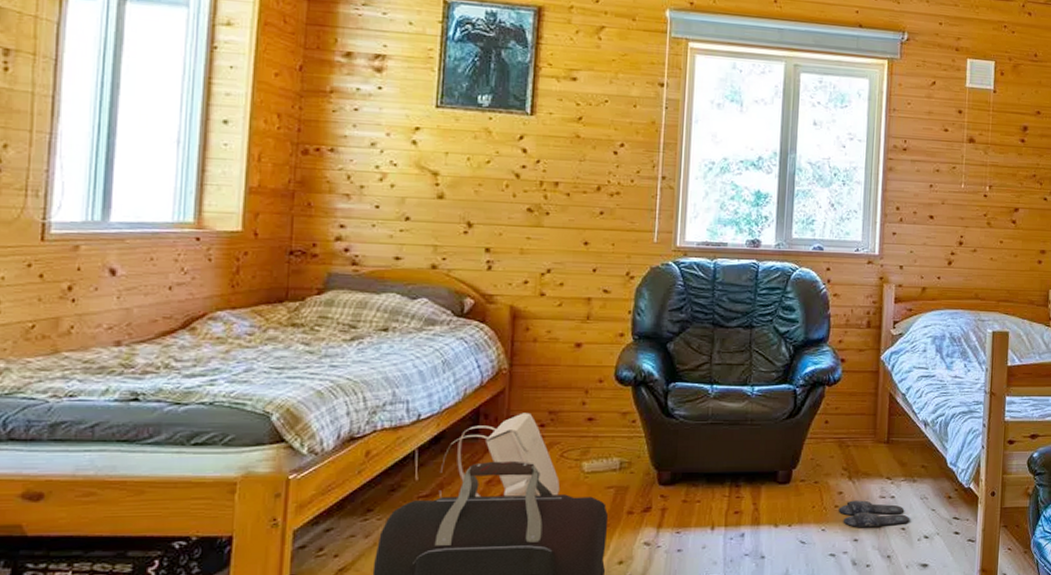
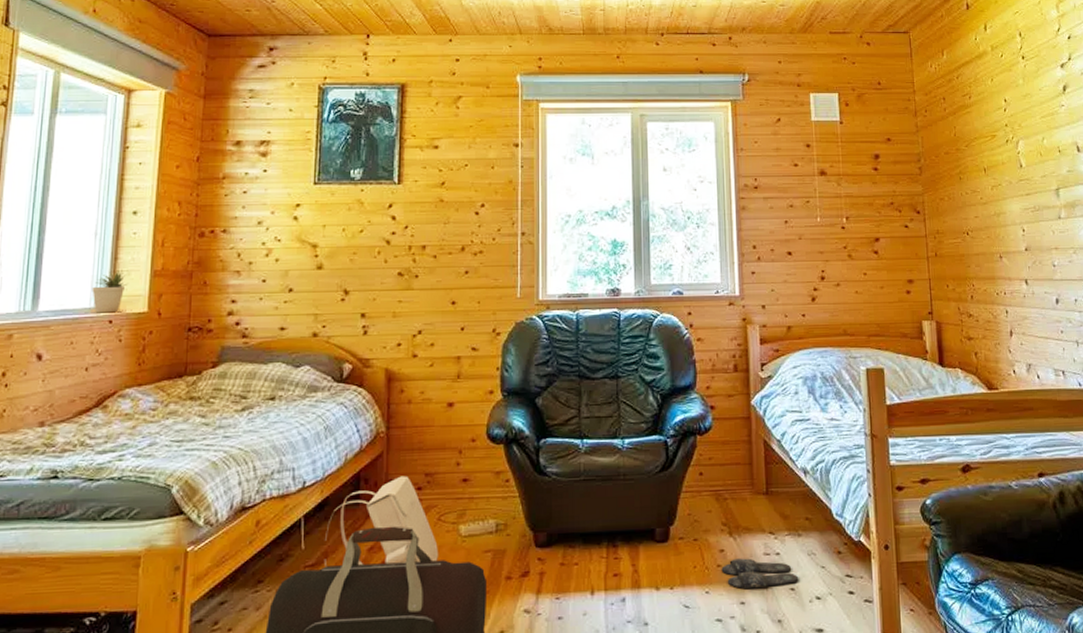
potted plant: none [174,184,218,230] -> present [92,270,128,313]

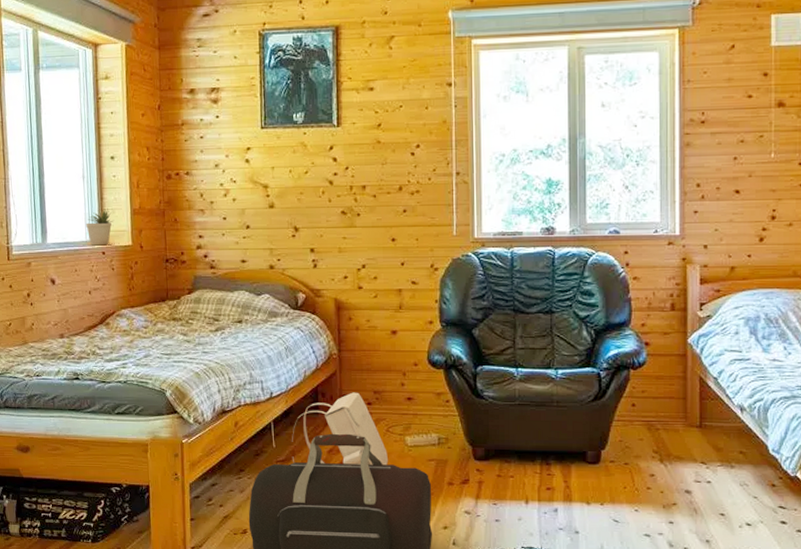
slippers: present [721,558,799,590] -> none [651,483,730,512]

